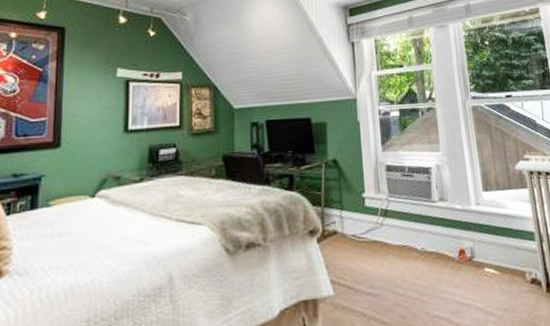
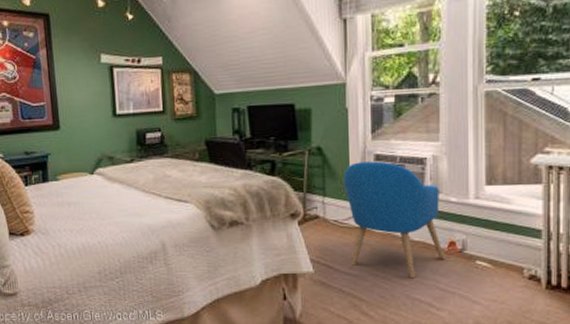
armchair: none [359,172,457,293] -> present [344,161,445,279]

